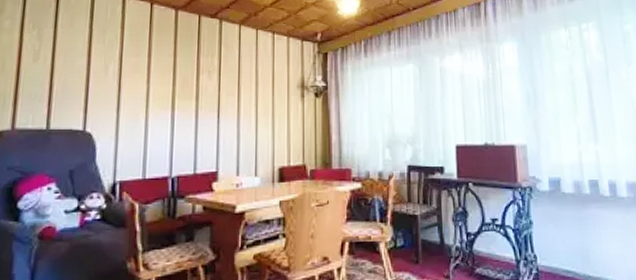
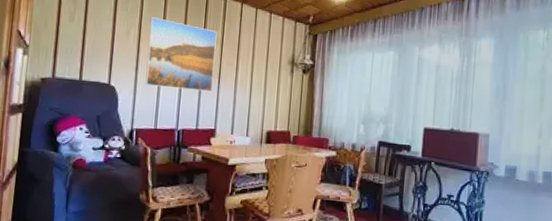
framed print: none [129,48,213,129] -> present [145,17,217,93]

